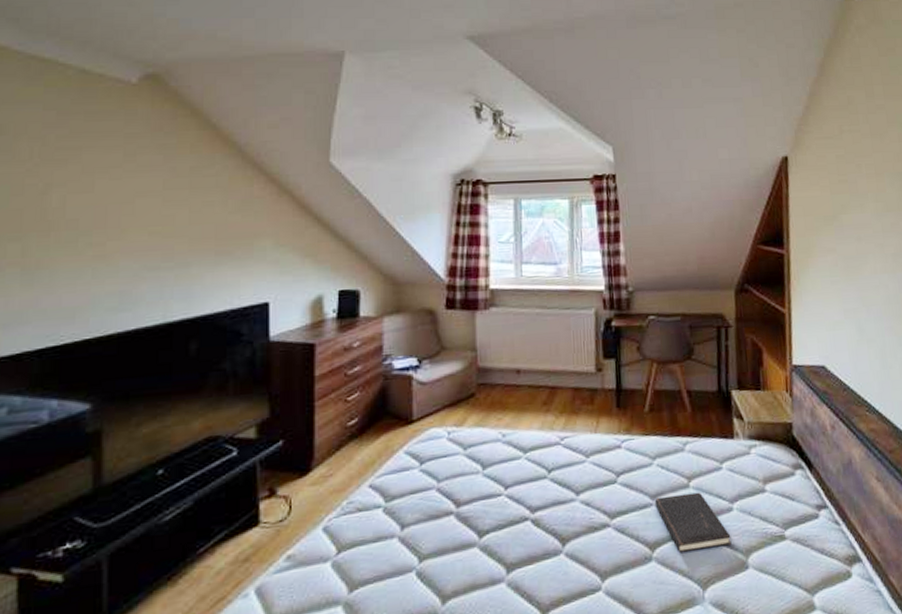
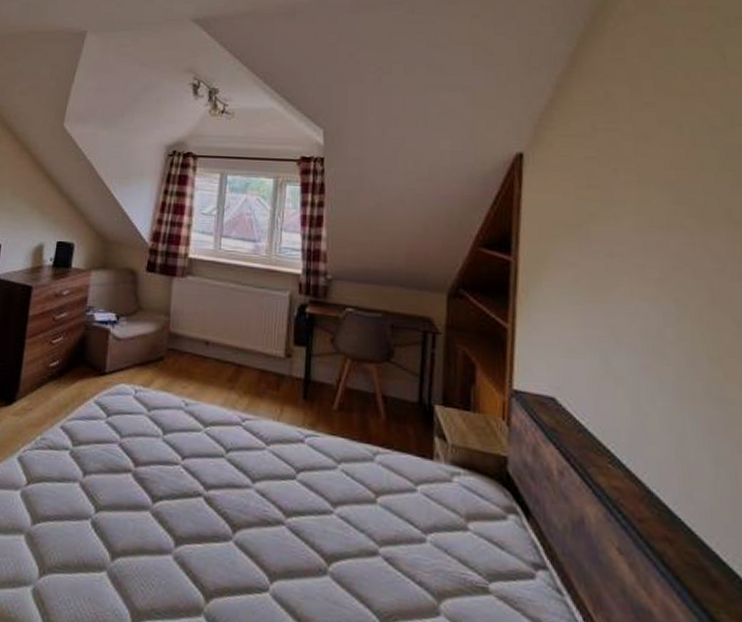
hardcover book: present [654,492,732,554] -> none [335,506,421,582]

